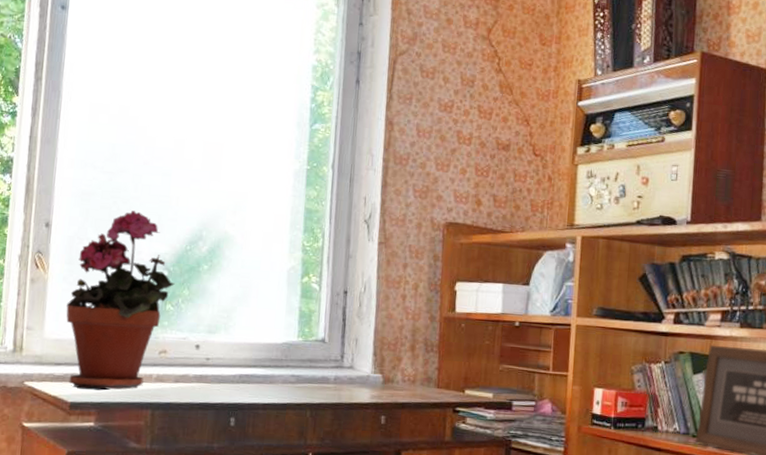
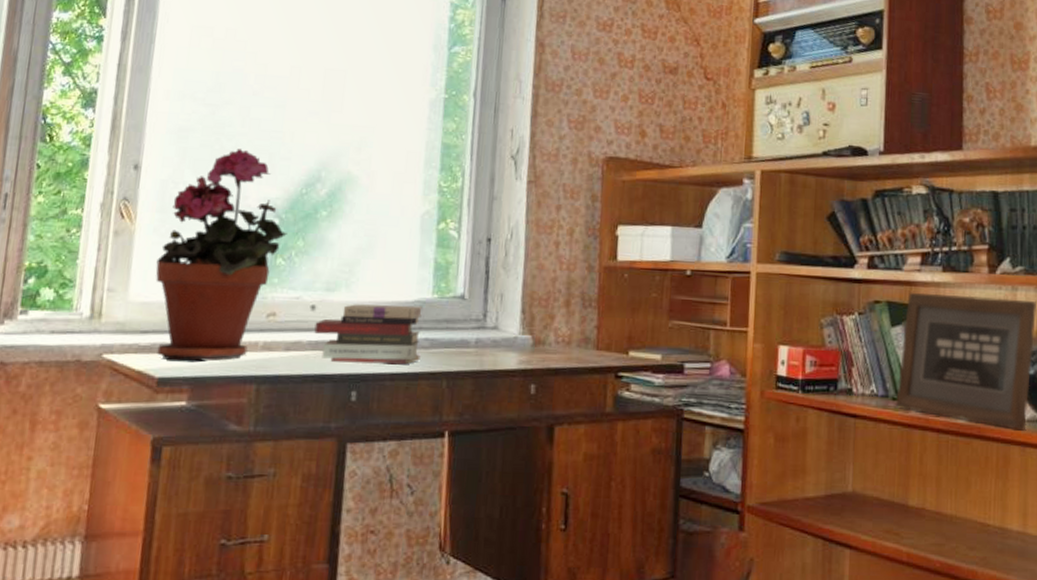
books: none [199,344,289,397] -> present [314,304,422,365]

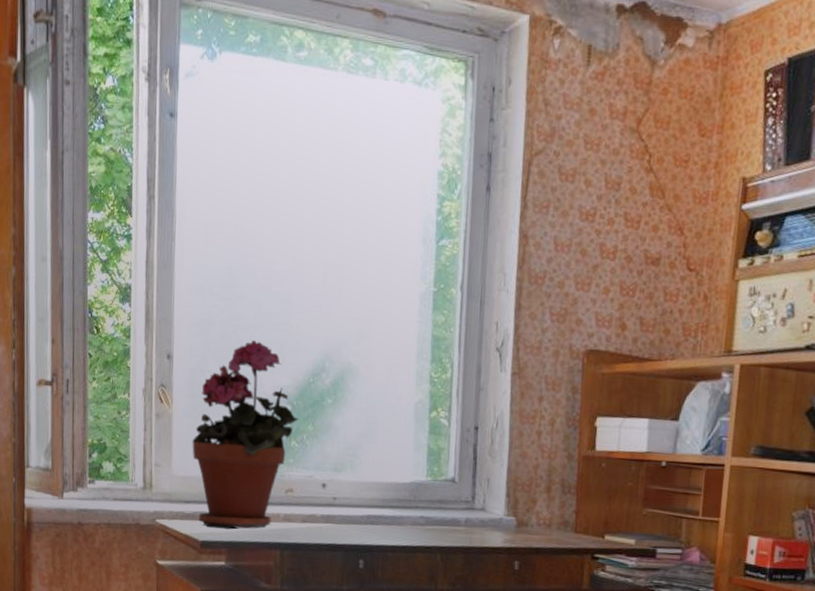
books: present [314,304,422,365] -> none [326,483,418,539]

